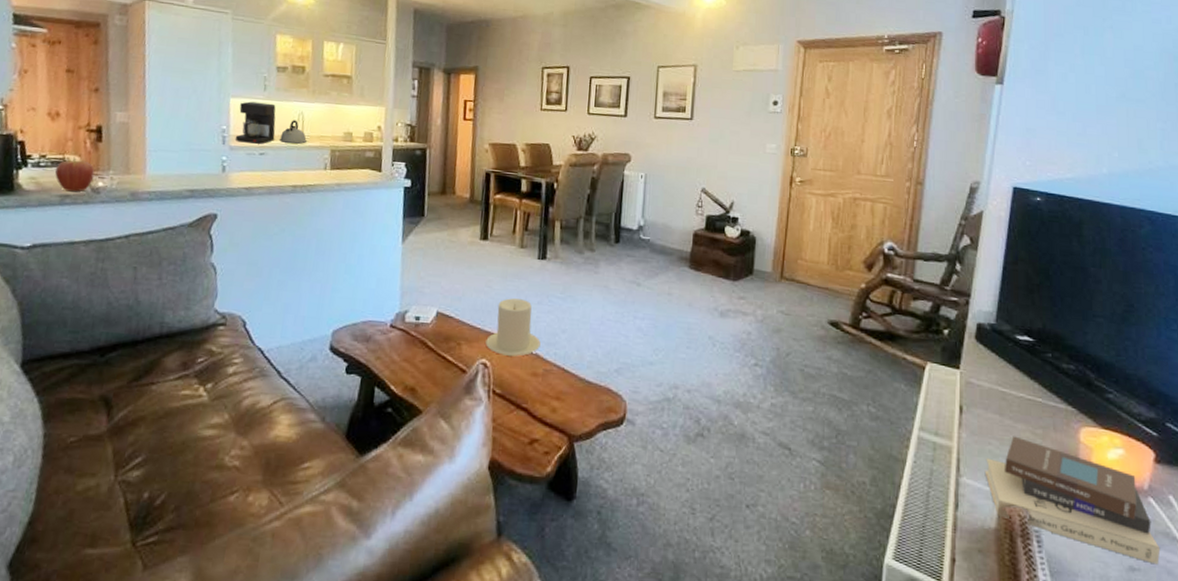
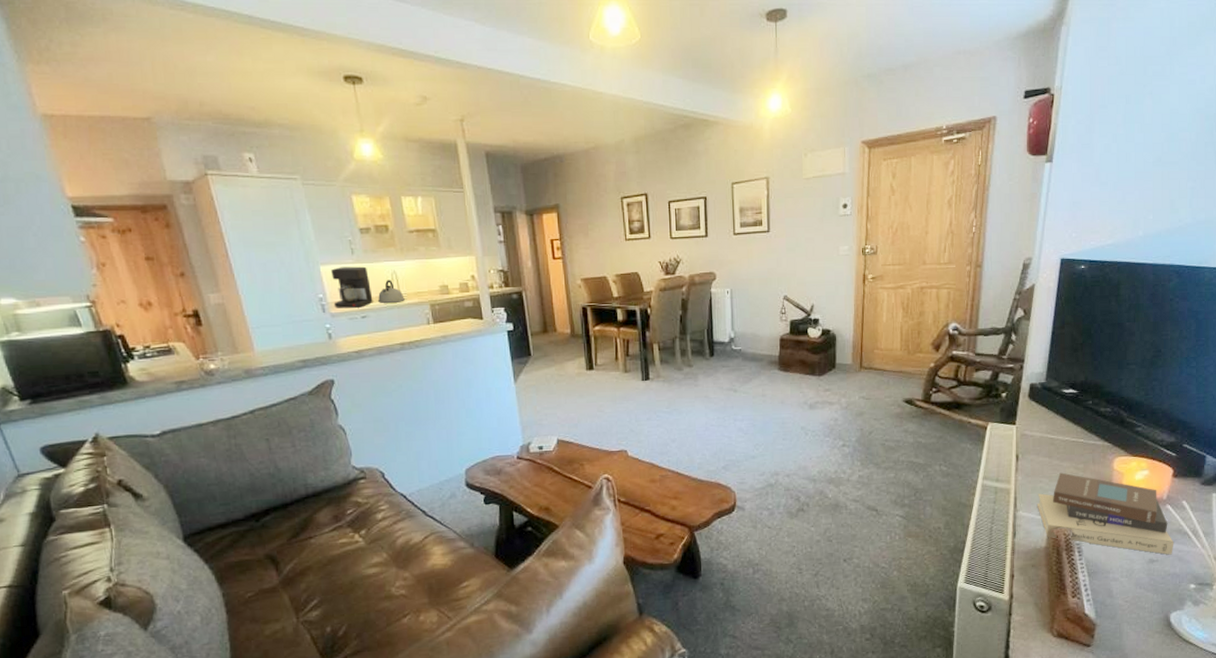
fruit: present [54,157,95,192] -> none [163,344,204,378]
candle: present [485,298,541,357] -> none [605,418,654,469]

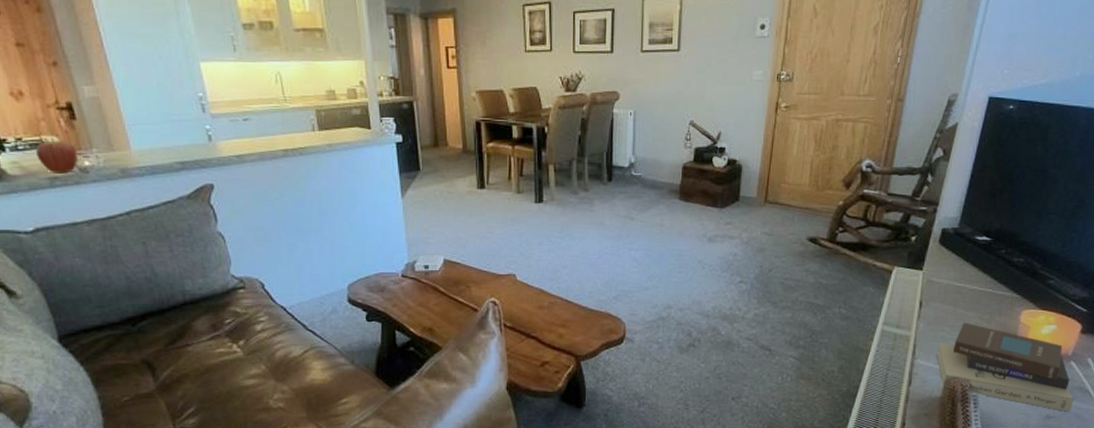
fruit: none [163,344,204,378] -> present [35,138,79,173]
coffee maker: present [331,266,373,308] -> none [212,64,256,109]
kettle: present [378,280,405,303] -> none [261,81,289,106]

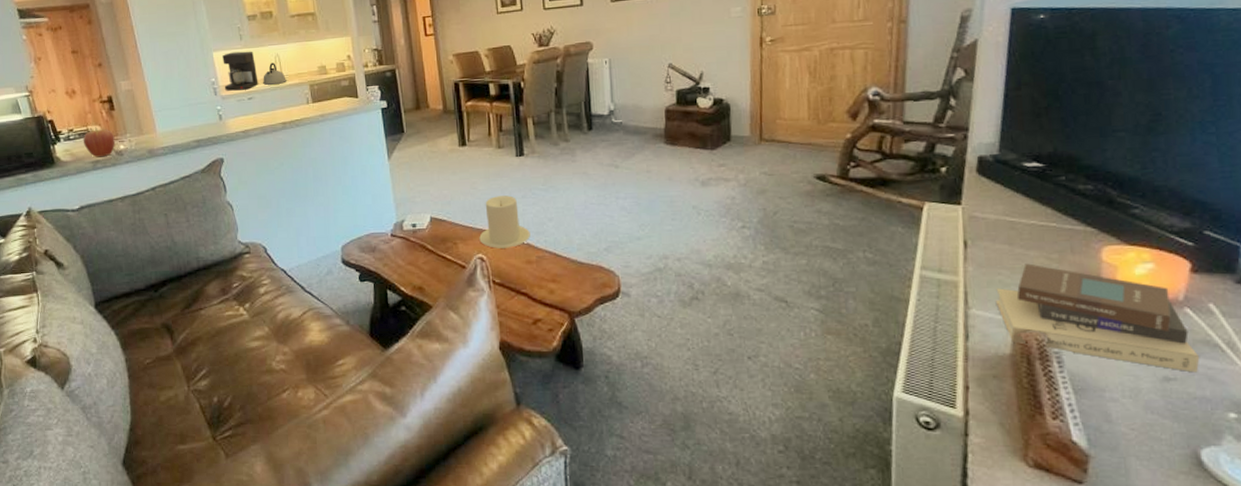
coffee maker: none [212,64,256,109] -> present [222,51,259,91]
kettle: none [261,81,289,106] -> present [263,62,286,85]
candle: none [493,241,544,293] -> present [479,195,530,248]

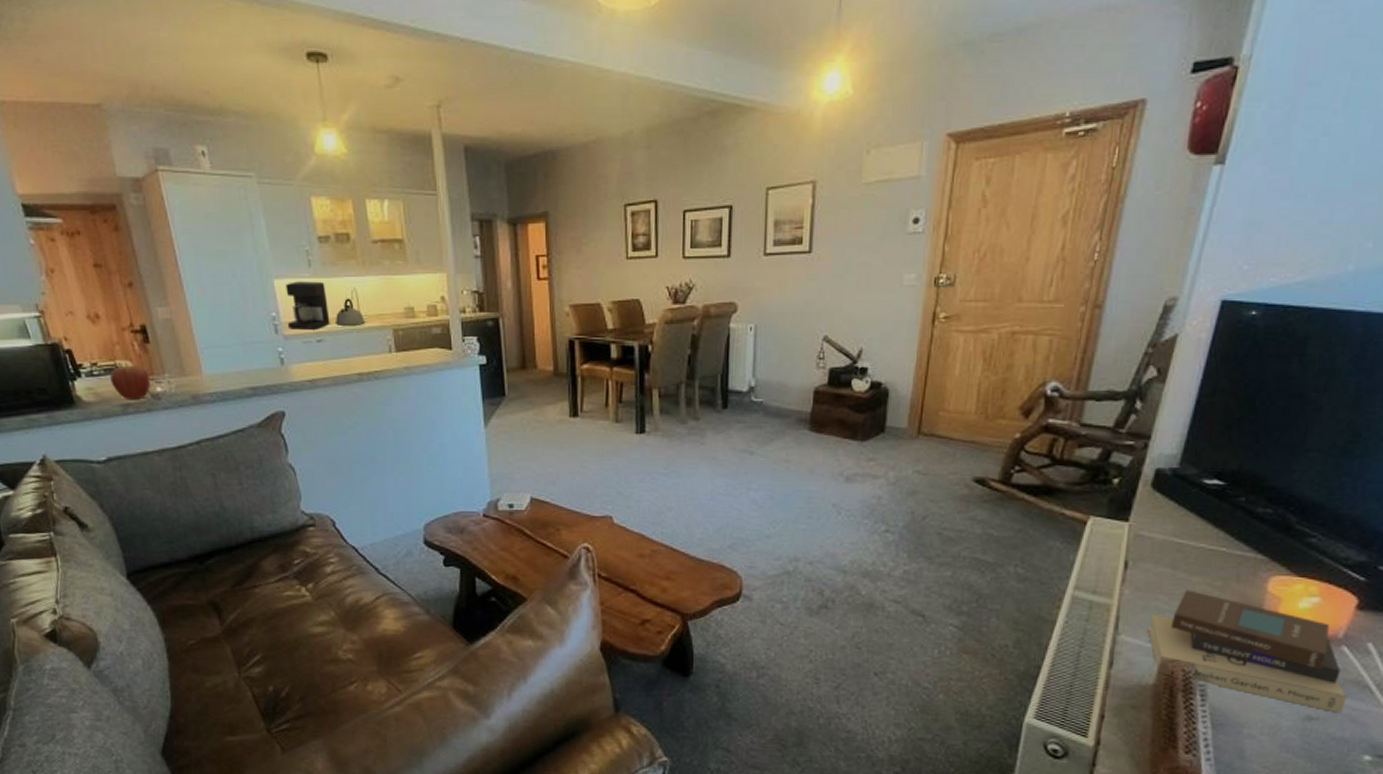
candle: present [479,195,530,248] -> none [586,478,645,538]

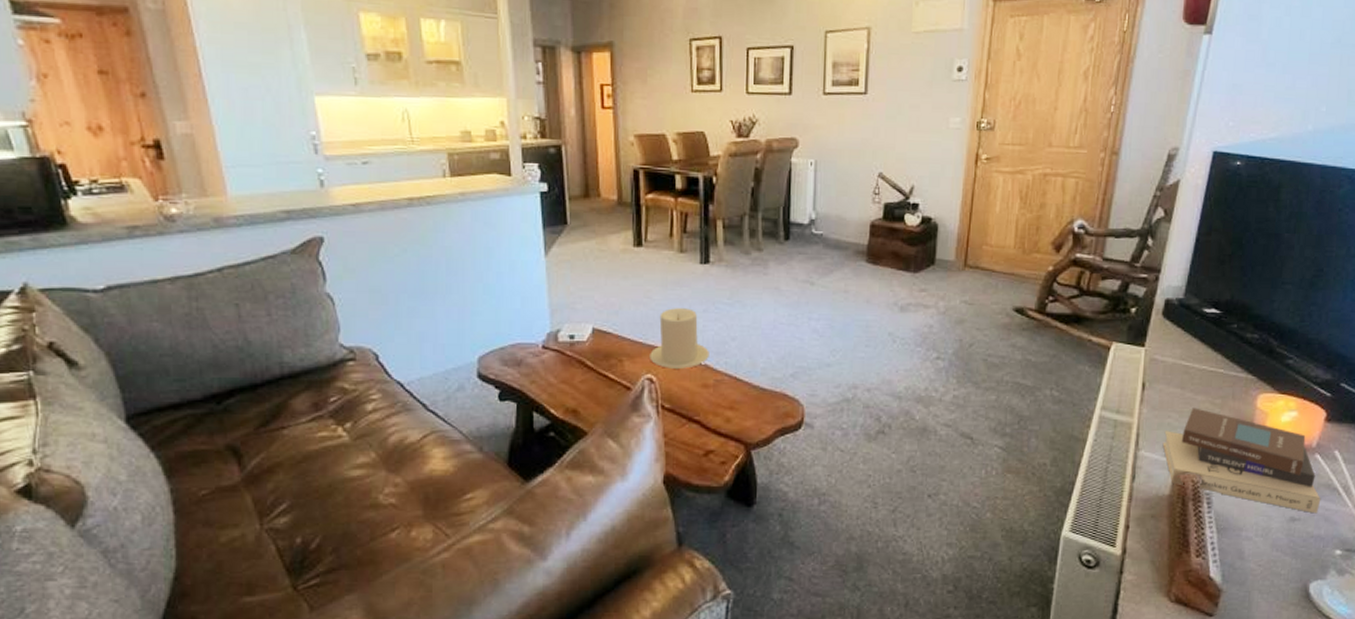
fruit: present [109,362,151,400] -> none [113,180,164,222]
coffee maker: present [286,281,330,330] -> none [328,99,378,151]
kettle: present [336,298,365,325] -> none [384,119,417,148]
candle: none [586,478,645,538] -> present [649,308,709,369]

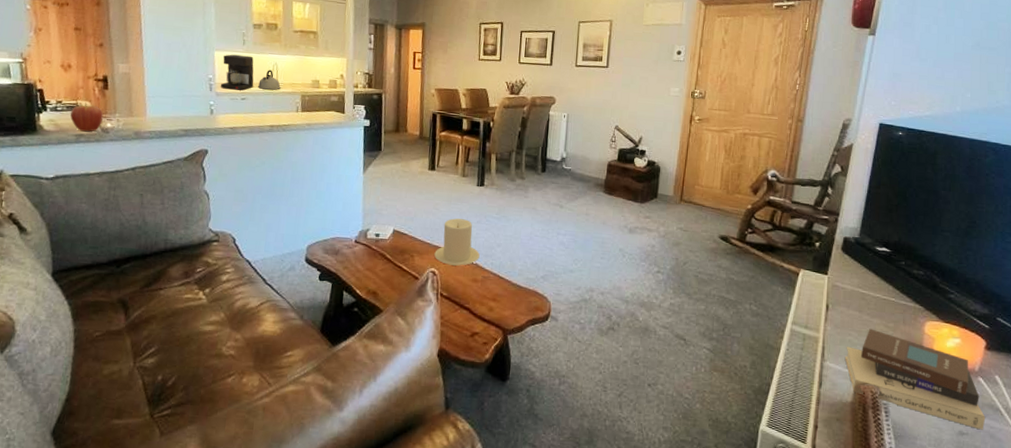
fruit: none [113,180,164,222] -> present [70,102,104,132]
coffee maker: none [328,99,378,151] -> present [220,54,254,91]
kettle: none [384,119,417,148] -> present [258,69,281,90]

